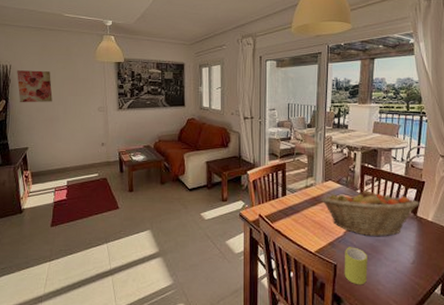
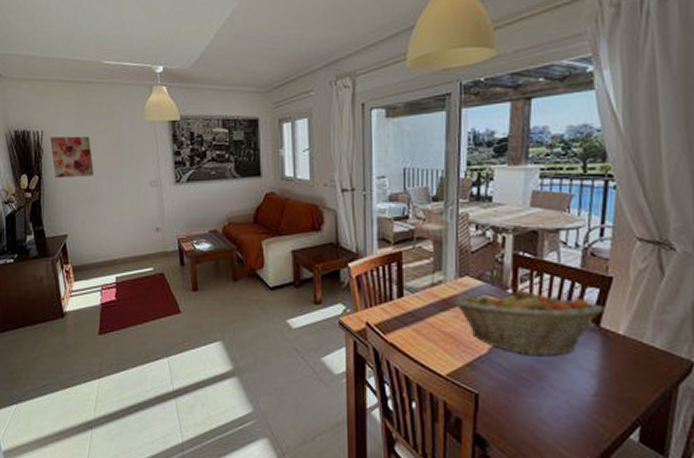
mug: present [344,247,368,285] -> none [489,369,525,424]

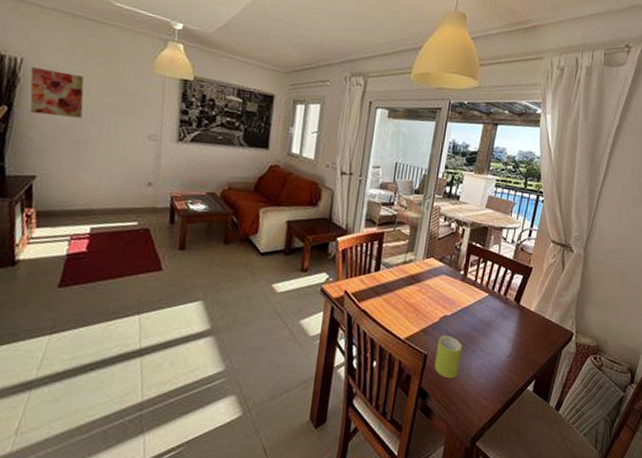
fruit basket: present [453,288,604,357] -> none [418,270,524,326]
mug: none [489,369,525,424] -> present [434,335,462,379]

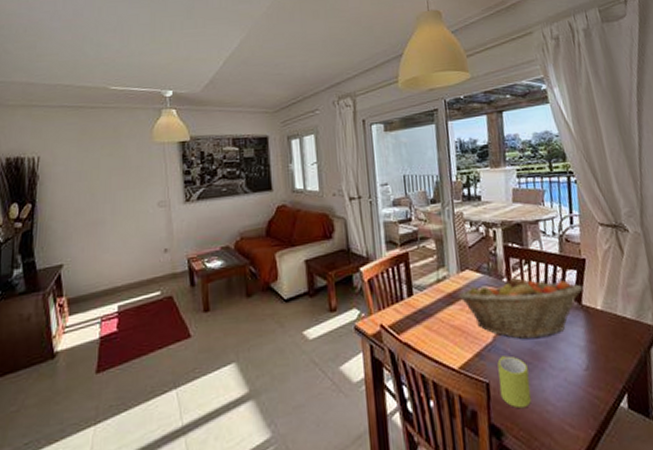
wall art: present [29,67,84,119] -> none [47,160,96,206]
fruit basket: none [418,270,524,326] -> present [457,277,583,339]

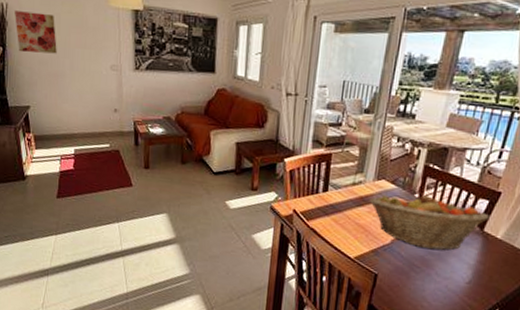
wall art: none [47,160,96,206] -> present [15,11,57,54]
mug: present [497,355,531,409] -> none [384,257,416,300]

